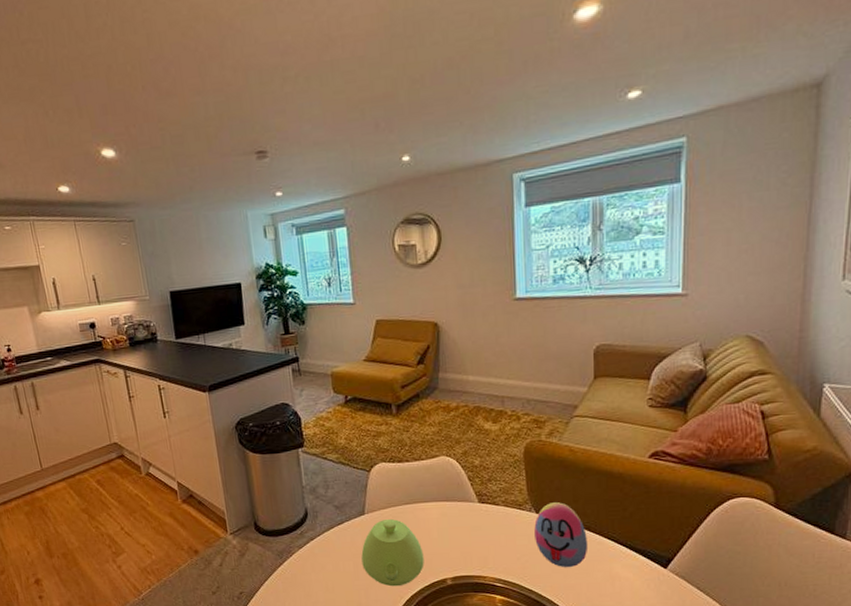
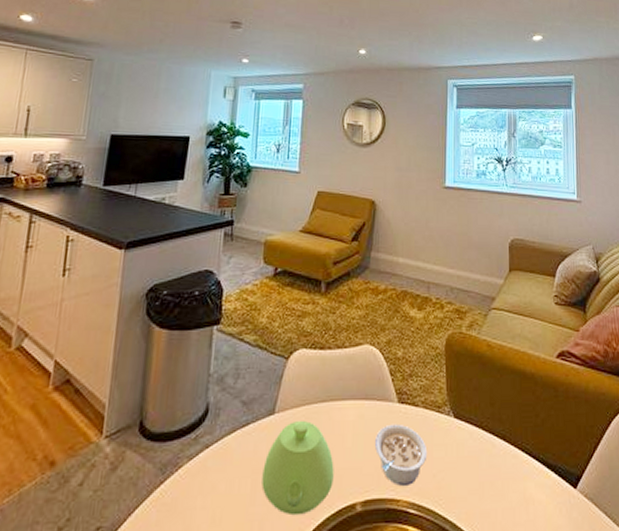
legume: none [458,519,511,566] -> present [374,423,428,486]
decorative egg: present [534,502,589,567] -> none [452,405,504,487]

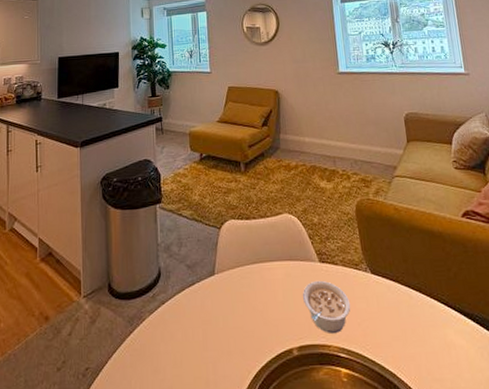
teapot: present [262,421,334,516] -> none [210,280,271,359]

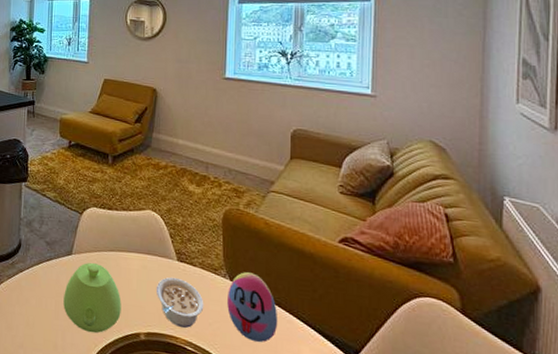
teapot: none [210,280,271,359] -> present [63,263,122,334]
decorative egg: none [371,262,422,334] -> present [227,272,278,342]

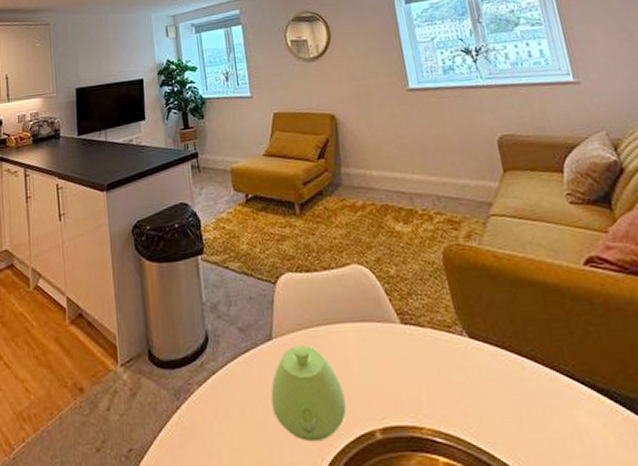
legume: present [156,277,204,328] -> none [382,346,446,412]
decorative egg: present [227,272,278,342] -> none [469,323,540,414]

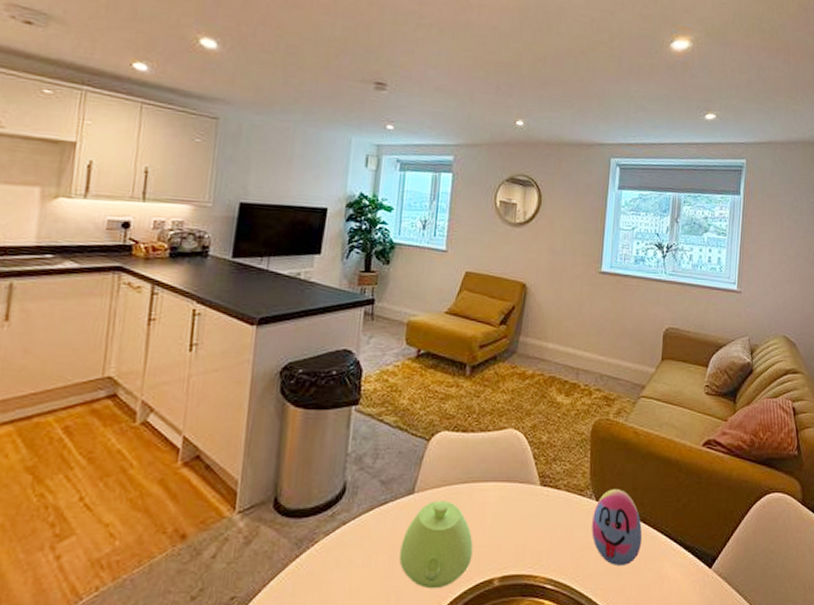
decorative egg: none [469,323,540,414] -> present [591,489,643,565]

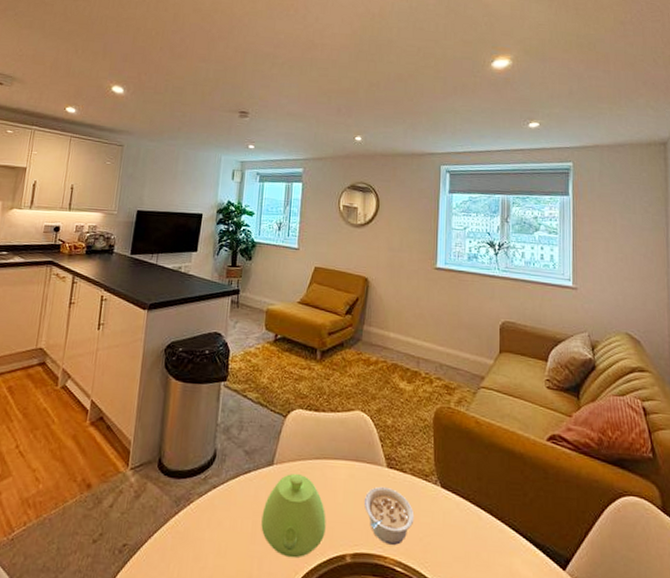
legume: none [514,505,568,563] -> present [363,486,415,545]
decorative egg: present [591,489,643,565] -> none [438,477,490,556]

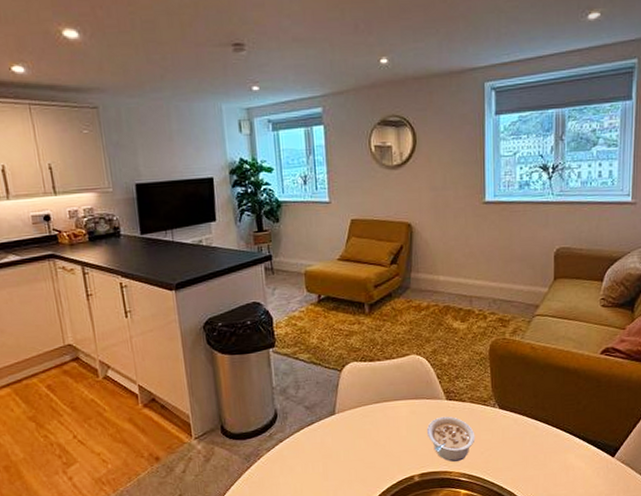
teapot: present [261,474,326,559] -> none [331,418,393,486]

